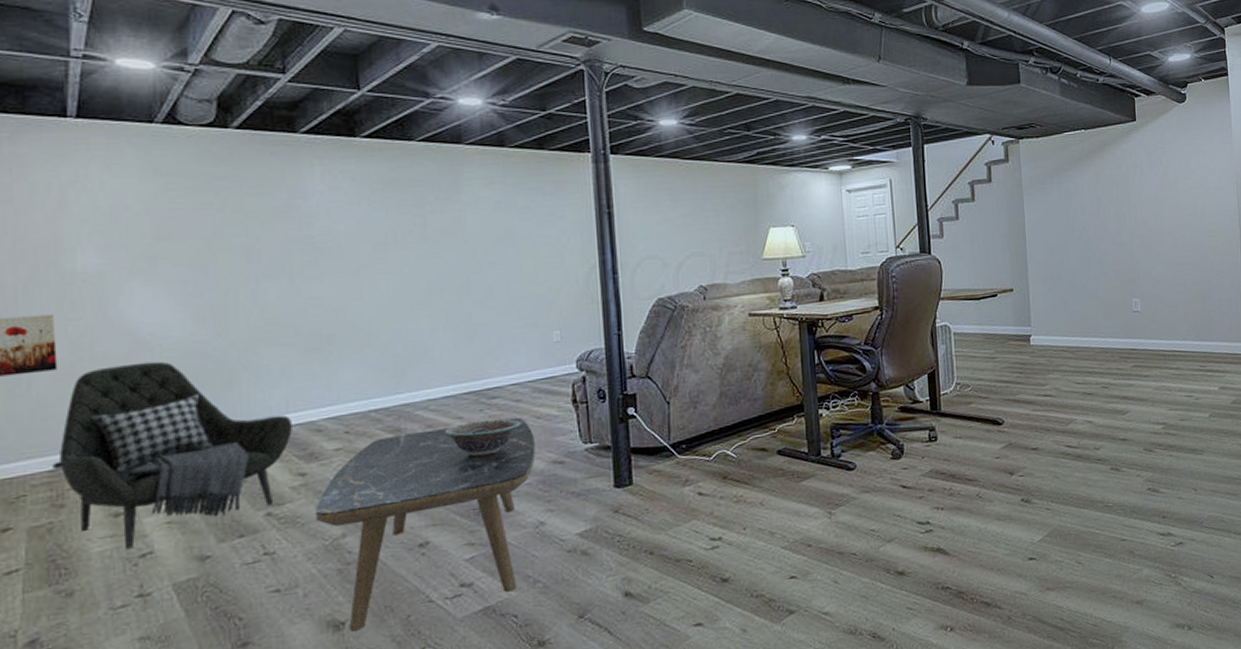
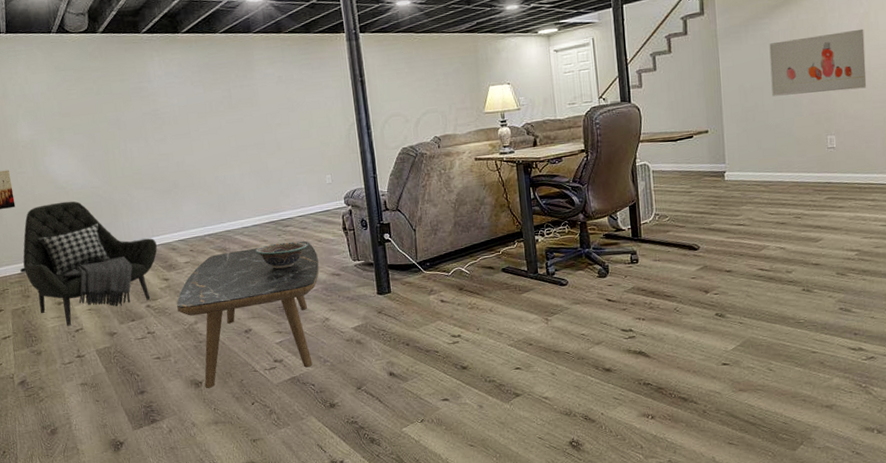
wall art: none [1074,188,1168,254] -> present [769,28,867,97]

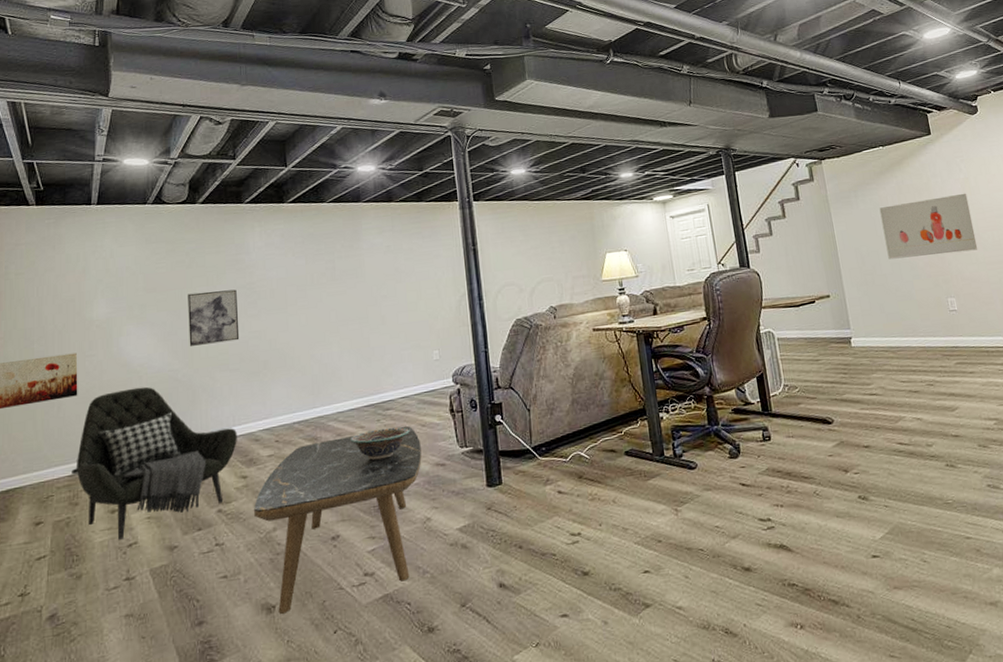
wall art: none [99,115,150,166] -> present [188,289,240,346]

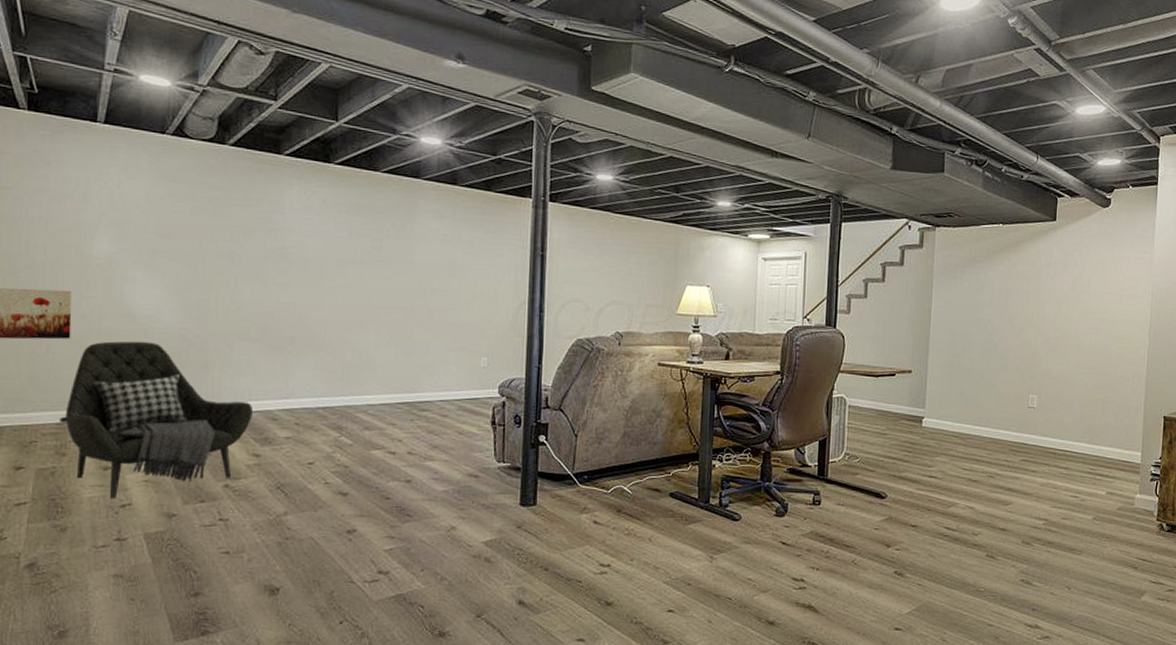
wall art: present [188,289,240,346] -> none [205,247,266,309]
coffee table: present [254,426,422,614] -> none [265,431,455,597]
decorative bowl: present [350,427,410,460] -> none [378,429,445,461]
wall art: present [879,193,978,260] -> none [980,288,1076,351]

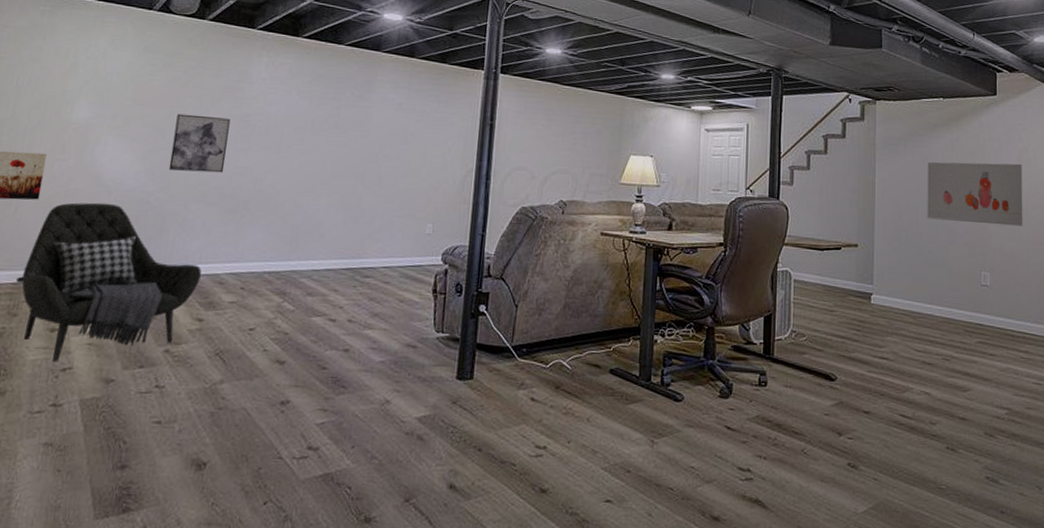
wall art: none [205,247,266,309] -> present [168,113,231,173]
wall art: none [980,288,1076,351] -> present [927,162,1024,227]

